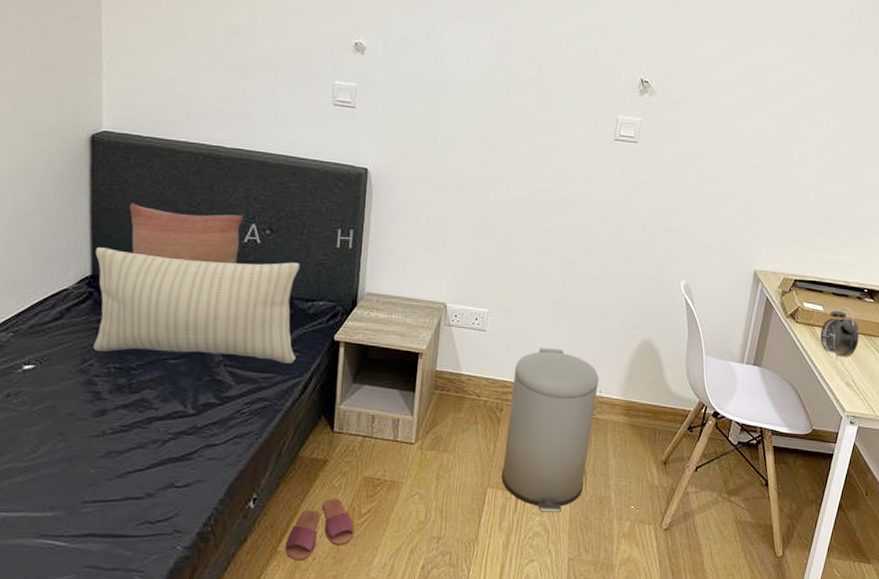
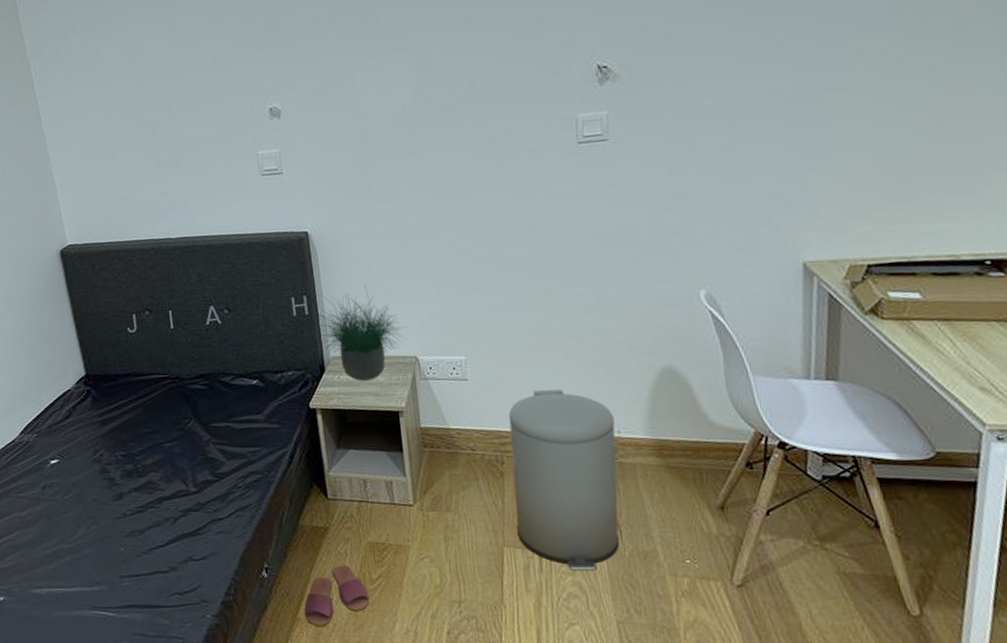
pillow: present [93,247,300,364] -> none [84,336,277,442]
pillow: present [130,203,244,264] -> none [103,298,204,351]
potted plant: none [354,228,441,320] -> present [314,284,406,381]
alarm clock: present [820,306,859,362] -> none [923,288,990,362]

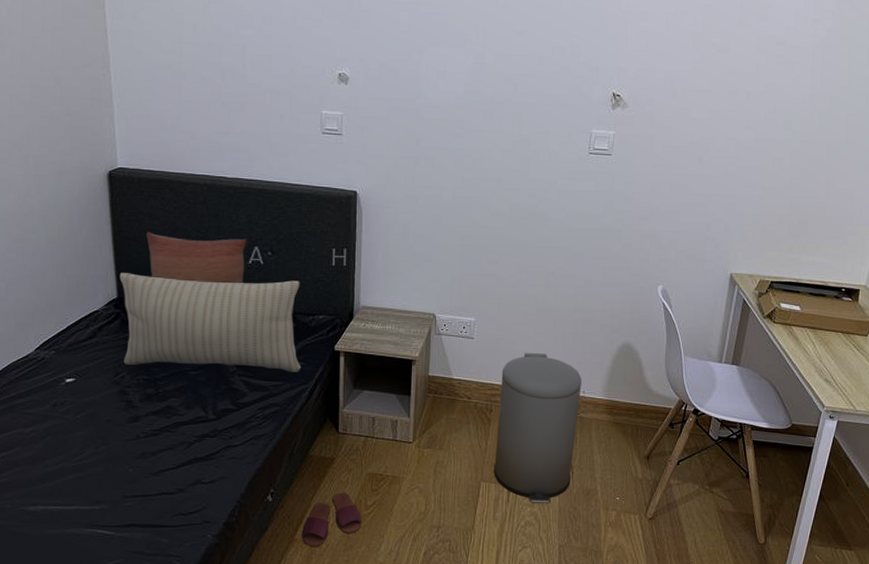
pillow: none [84,336,277,442] -> present [119,273,302,372]
pillow: none [103,298,204,351] -> present [147,232,247,284]
potted plant: present [314,284,406,381] -> none [349,245,430,331]

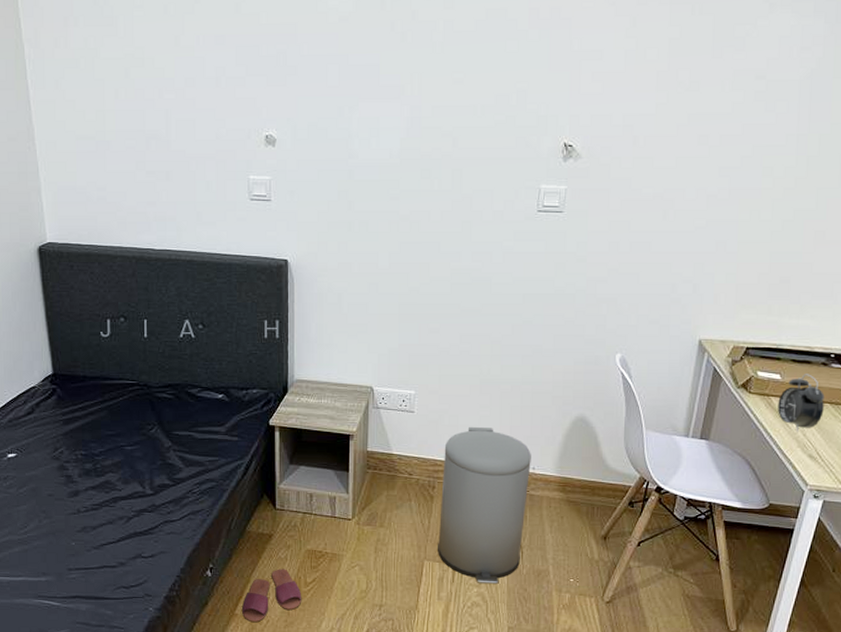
pillow: present [119,273,302,372] -> none [54,349,236,448]
pillow: present [147,232,247,284] -> none [78,307,177,358]
alarm clock: none [798,306,837,359] -> present [778,374,825,433]

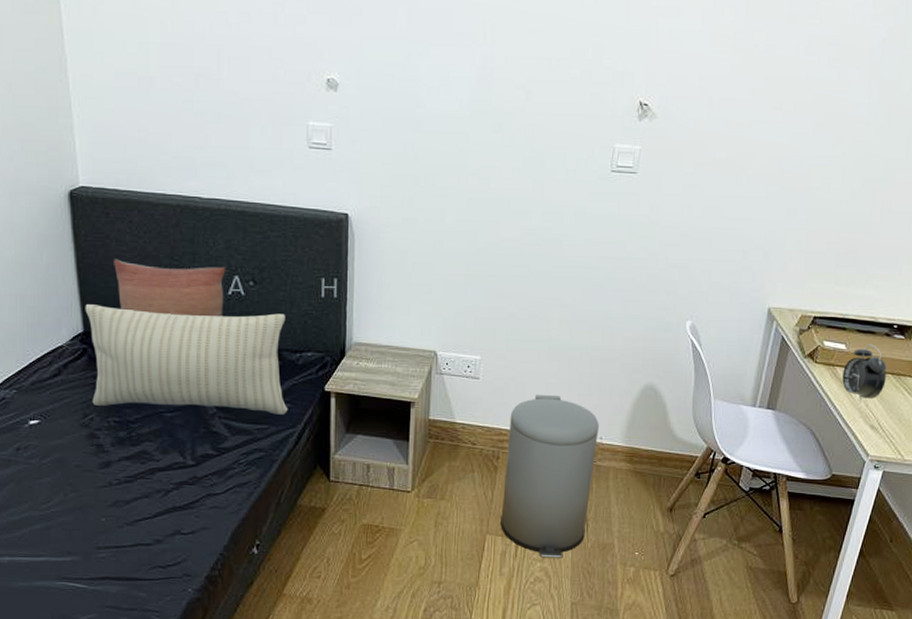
pillow: none [54,349,236,448] -> present [85,304,288,415]
pillow: none [78,307,177,358] -> present [114,259,226,317]
slippers: present [242,569,302,623] -> none [291,545,356,603]

